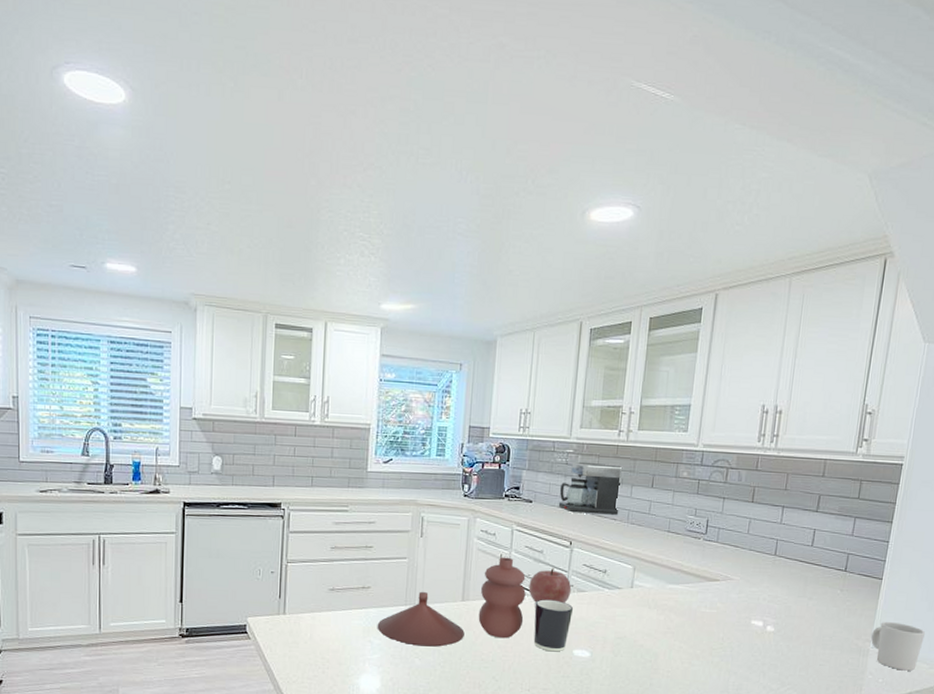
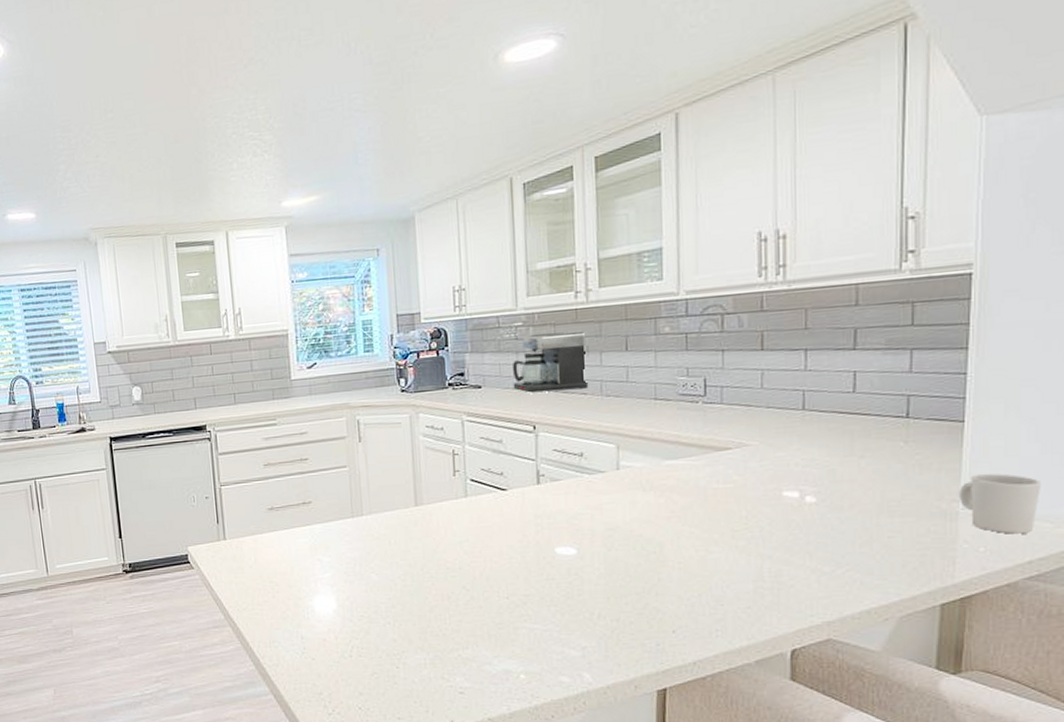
vase: present [378,557,526,647] -> none [325,452,490,560]
fruit: present [528,568,572,604] -> none [490,458,543,499]
mug: present [533,599,573,652] -> none [501,493,548,553]

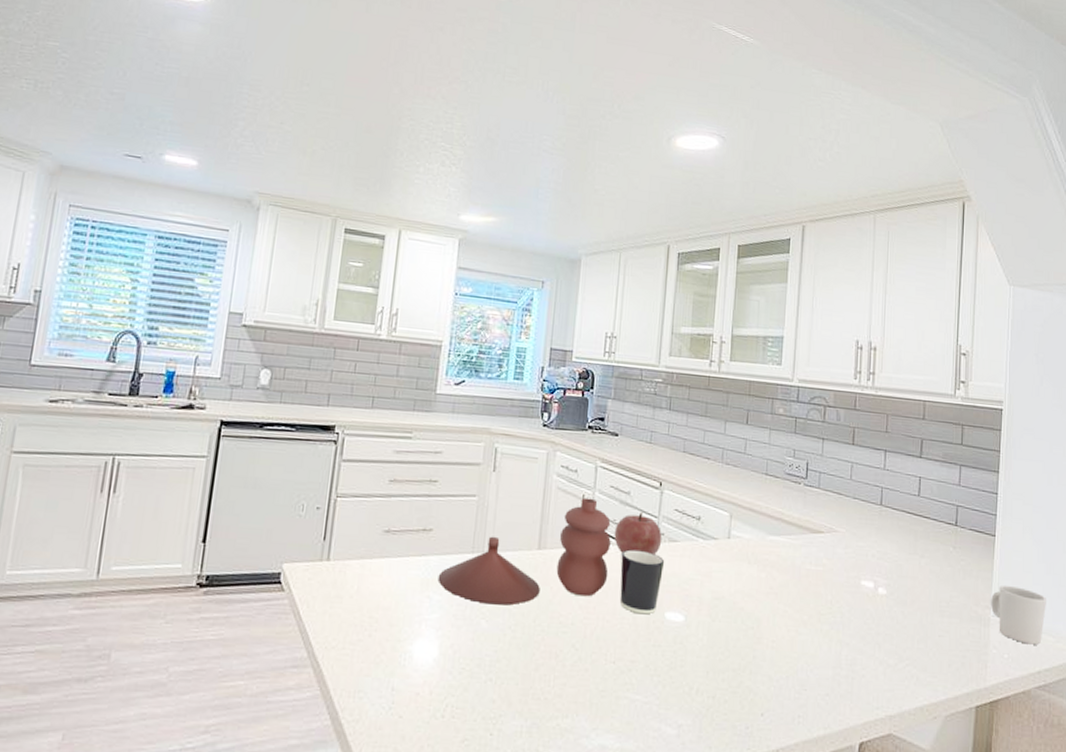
vase: none [325,452,490,560] -> present [439,497,611,605]
fruit: none [490,458,543,499] -> present [614,512,663,556]
mug: none [501,493,548,553] -> present [619,549,664,615]
coffee maker: present [512,331,589,393] -> none [646,392,717,455]

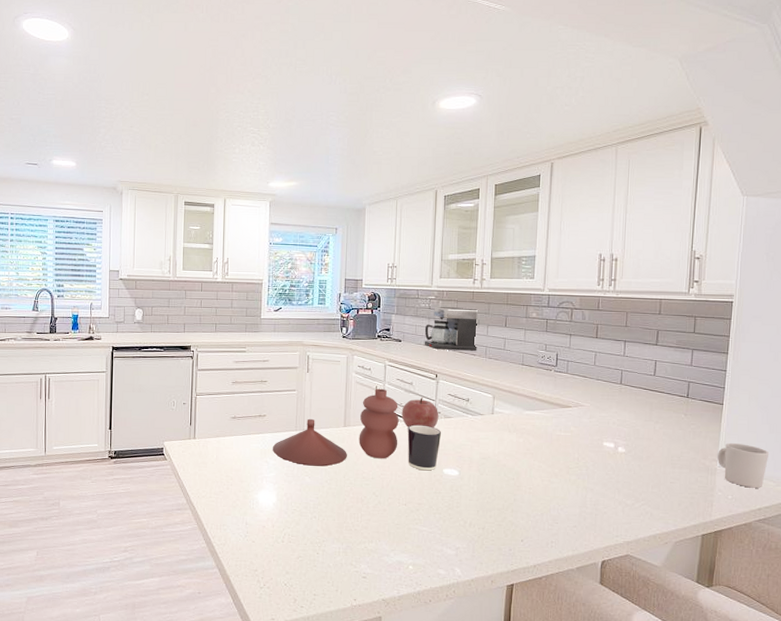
coffee maker: none [646,392,717,455] -> present [424,306,480,352]

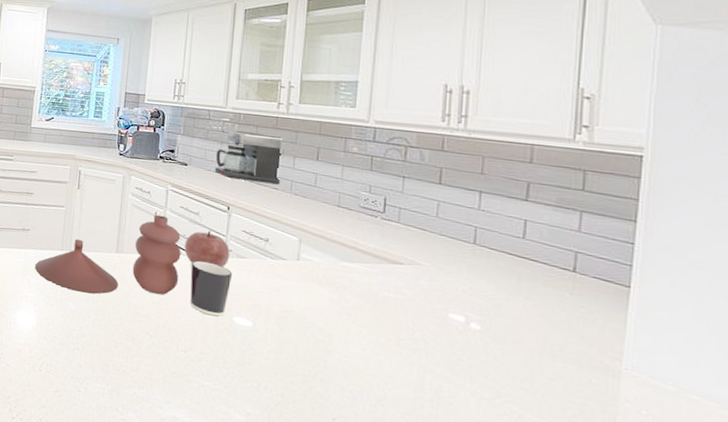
mug: present [718,442,769,488] -> none [623,339,706,408]

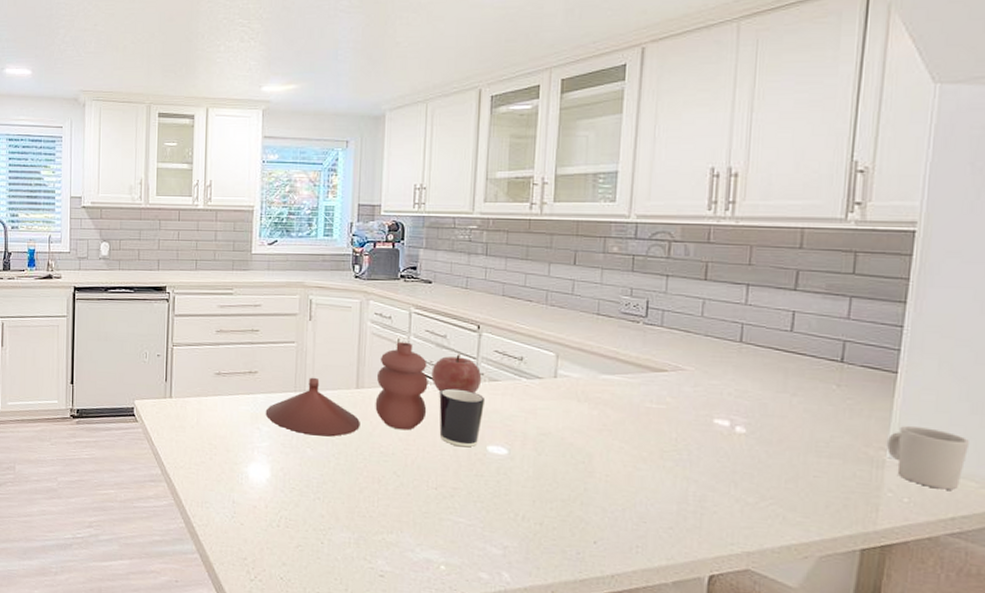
coffee maker: present [214,130,285,185] -> none [462,238,539,297]
mug: none [623,339,706,408] -> present [887,425,969,490]

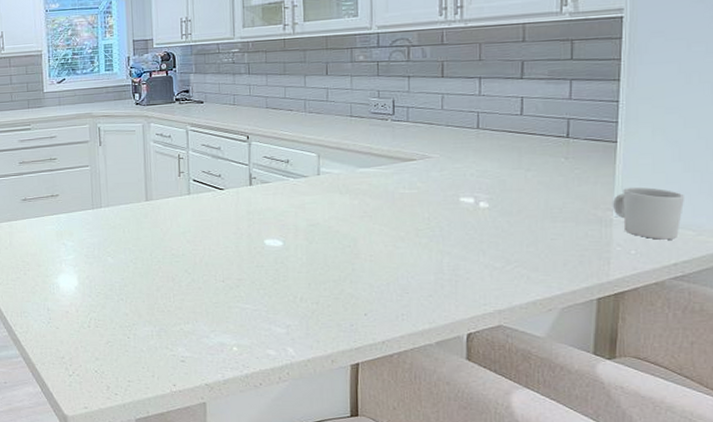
vase: present [266,341,428,436] -> none [69,156,209,245]
fruit: present [431,354,482,394] -> none [210,163,255,197]
mug: present [439,388,484,448] -> none [219,193,259,243]

